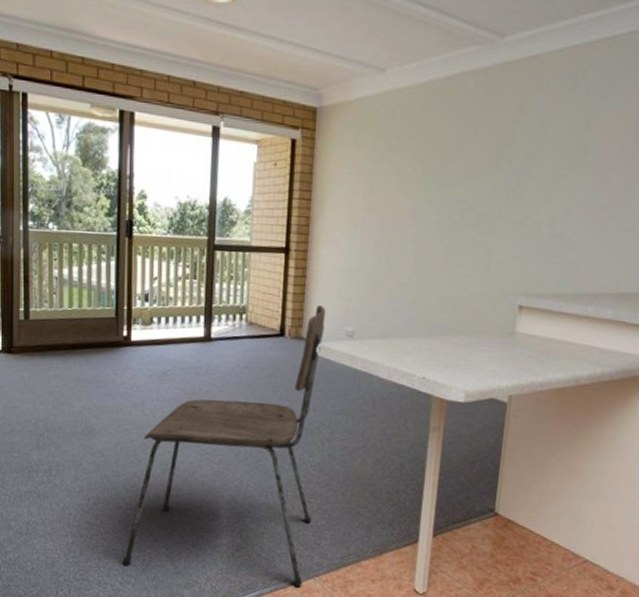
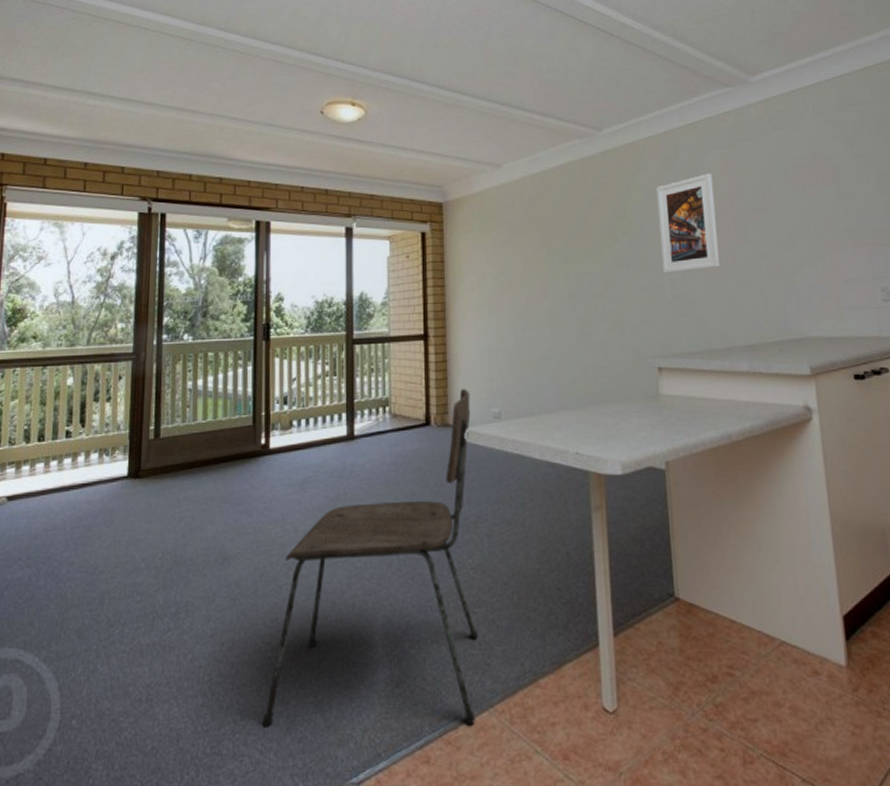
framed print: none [543,100,620,210] -> present [656,173,720,273]

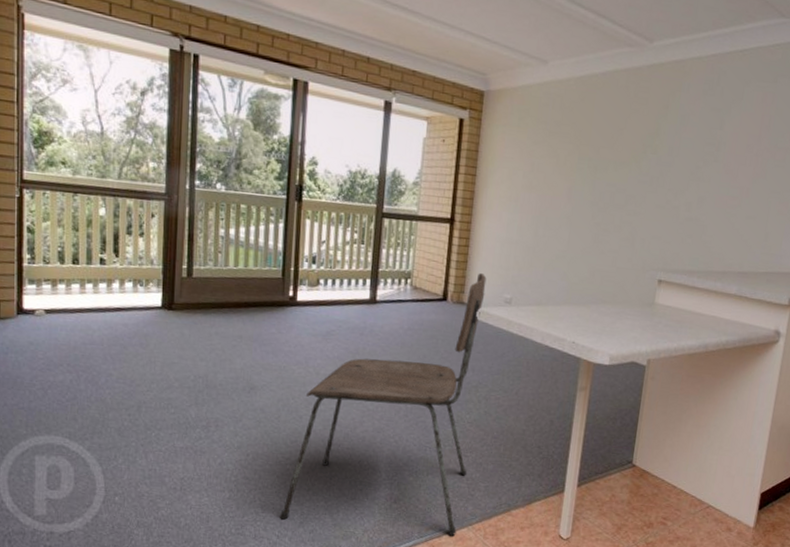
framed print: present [656,173,720,273] -> none [681,105,748,198]

